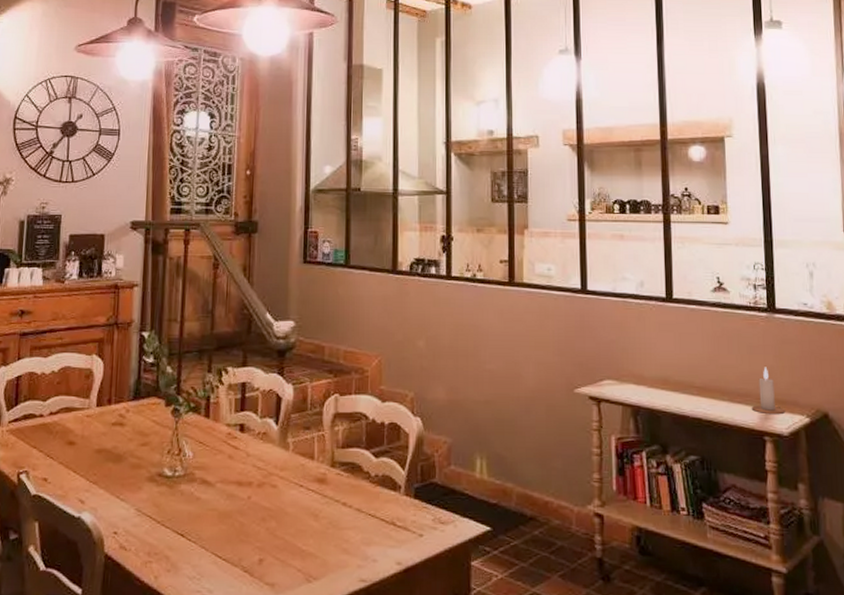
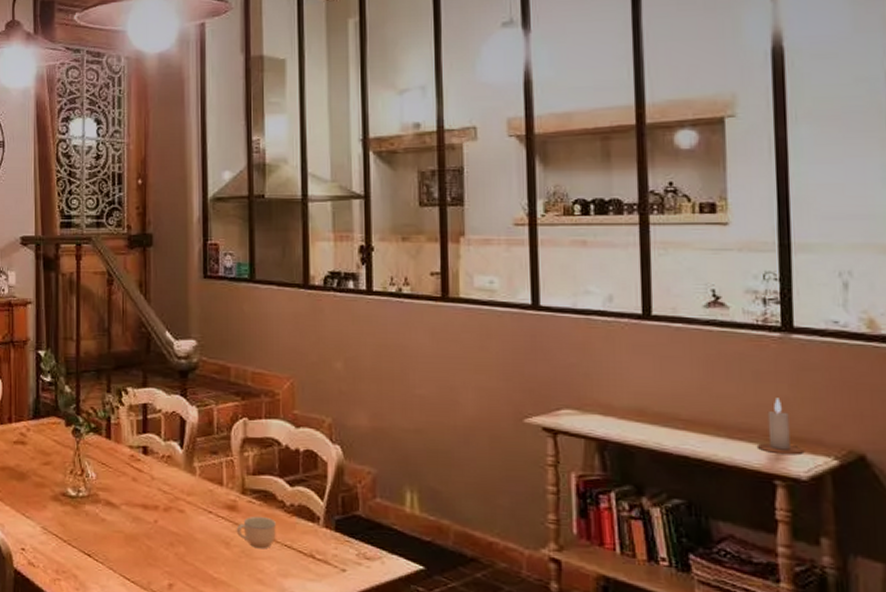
cup: none [324,487,361,519] -> present [236,516,276,549]

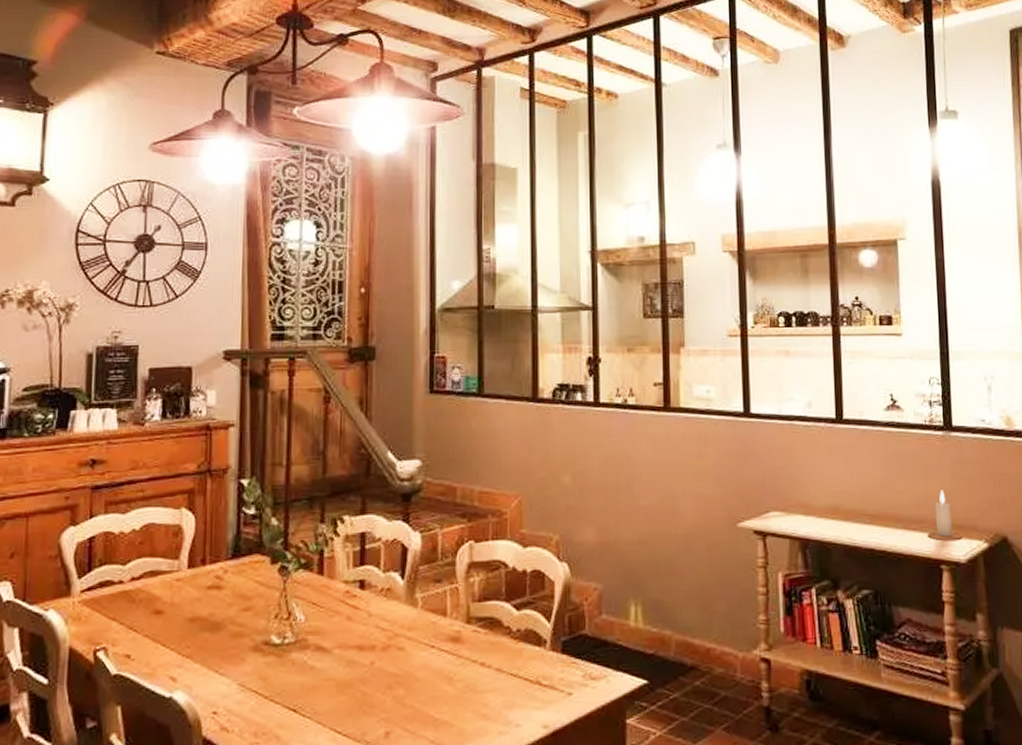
cup: present [236,516,276,549] -> none [460,645,502,681]

